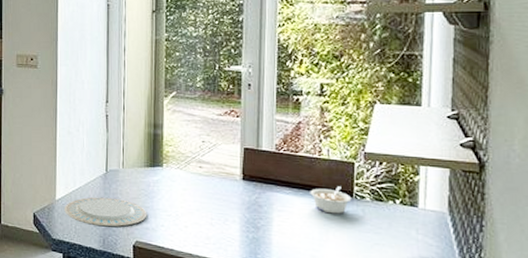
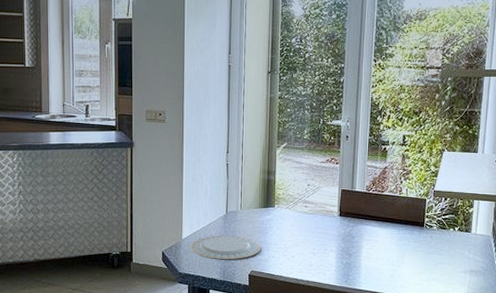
legume: present [310,186,352,214] -> none [392,218,423,241]

